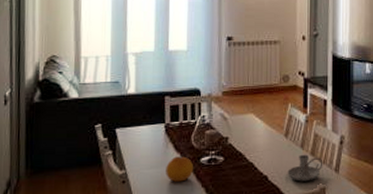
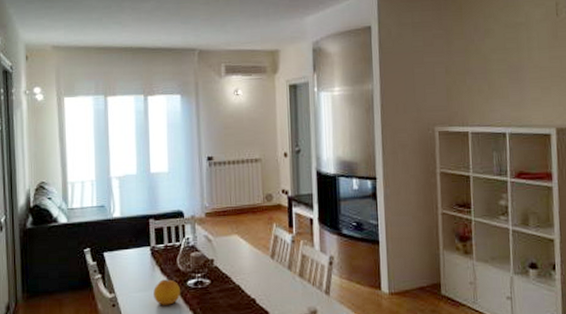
candle holder: present [288,154,323,182] -> none [276,276,313,305]

